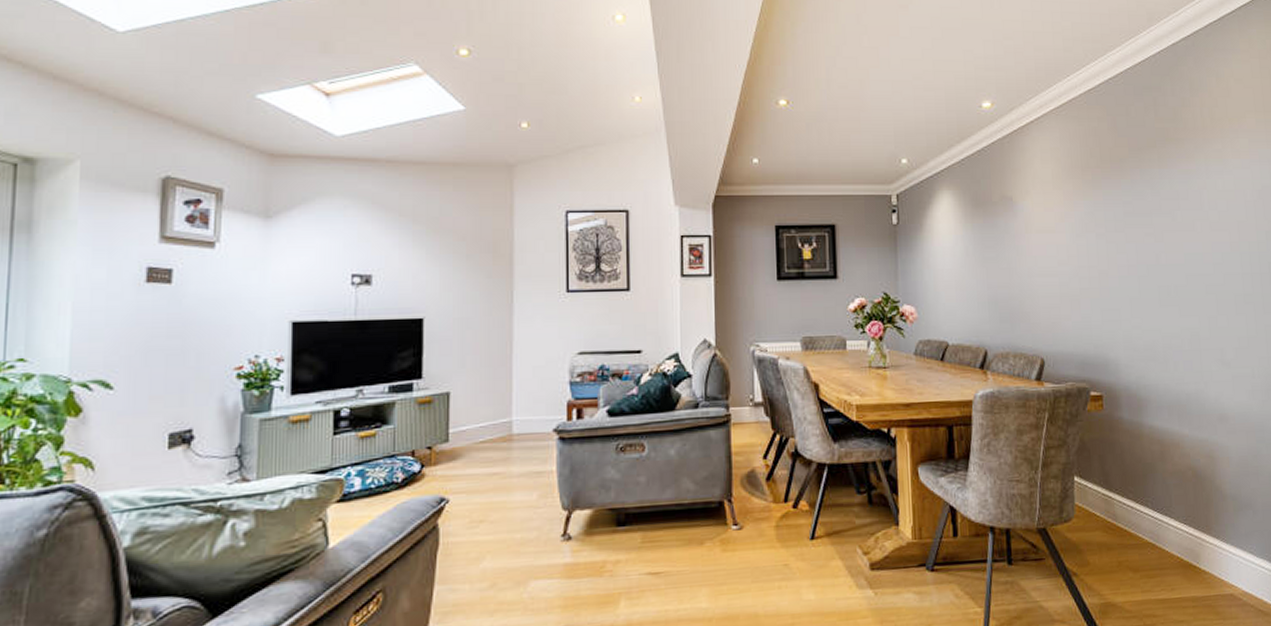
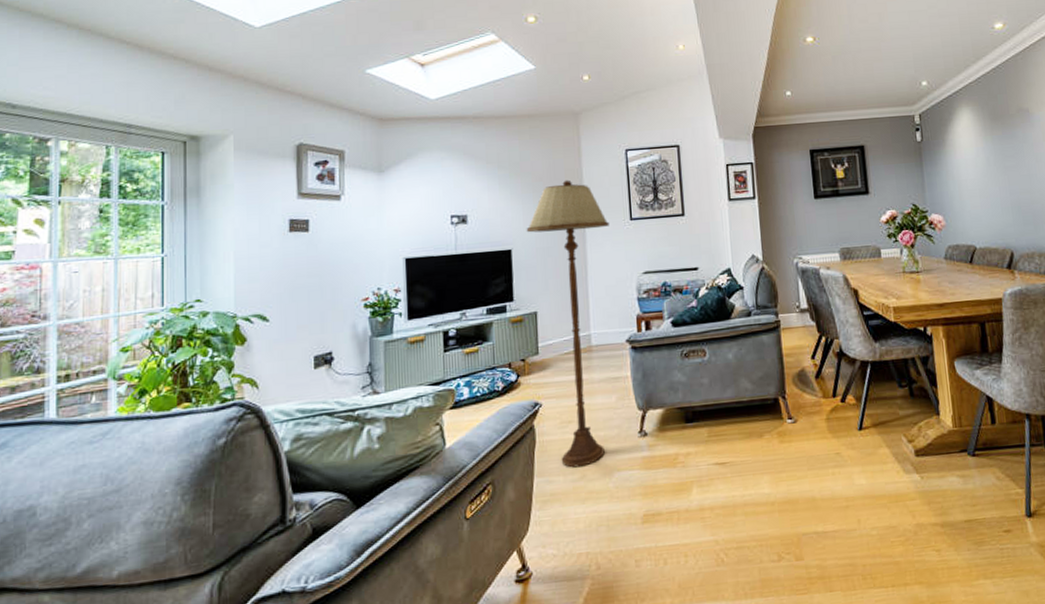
floor lamp: none [442,241,542,575] -> present [526,179,609,468]

